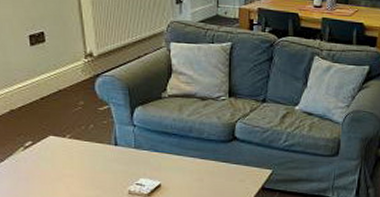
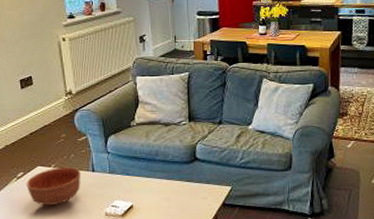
bowl: none [35,138,102,181] -> present [26,167,82,206]

